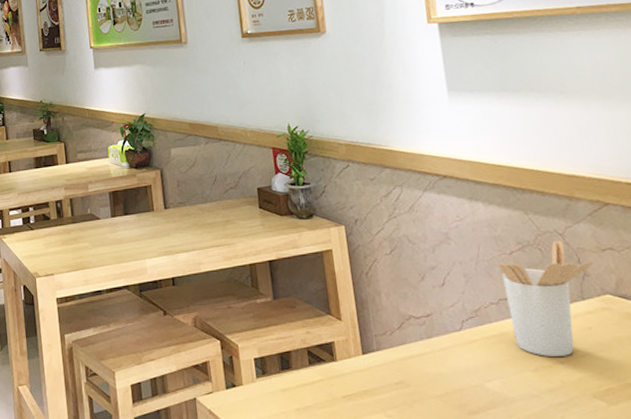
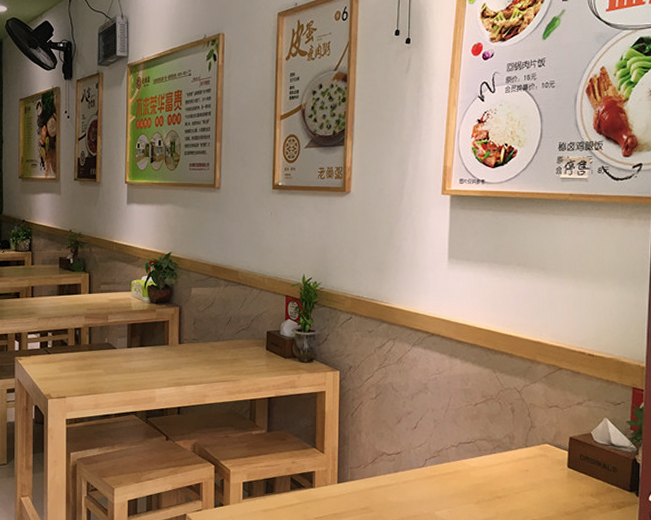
utensil holder: present [499,240,594,356] -> none [464,396,540,492]

